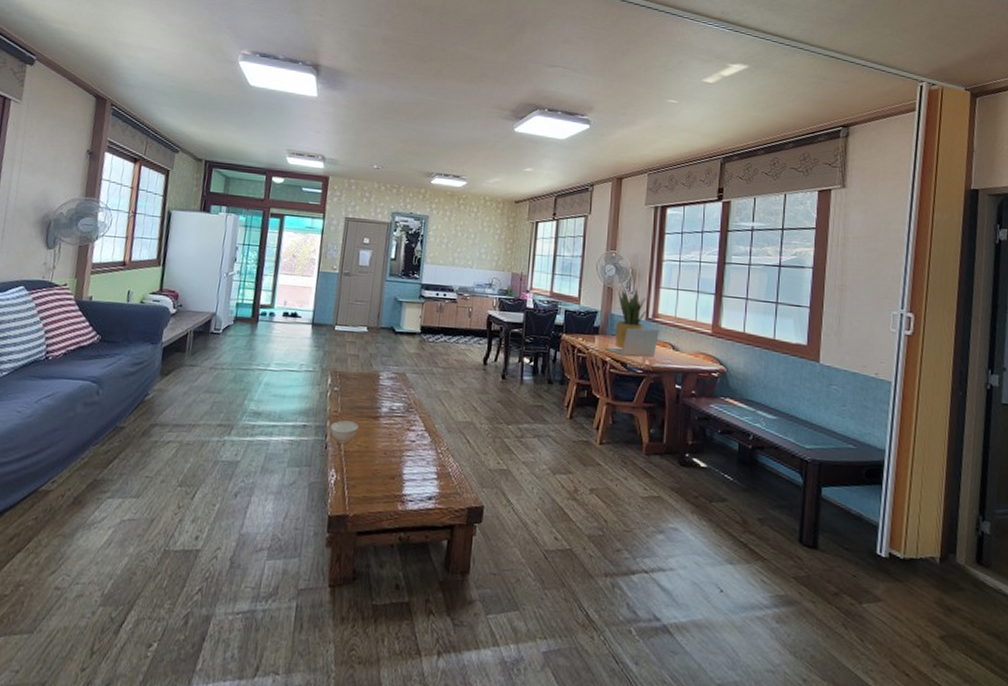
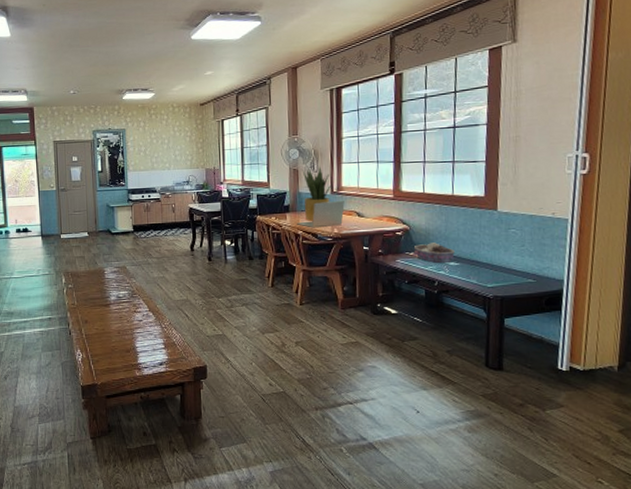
bowl: present [330,420,359,445] -> none [71,310,94,330]
decorative basket: none [727,389,773,416] -> present [412,242,455,264]

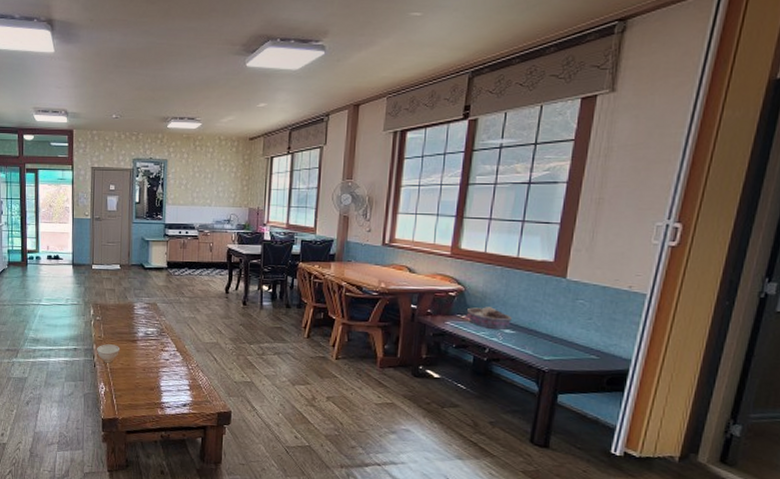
bowl: none [71,310,94,330] -> present [97,344,121,363]
laptop: present [297,200,345,228] -> none [341,253,396,281]
planter: present [302,166,334,221] -> none [351,215,387,273]

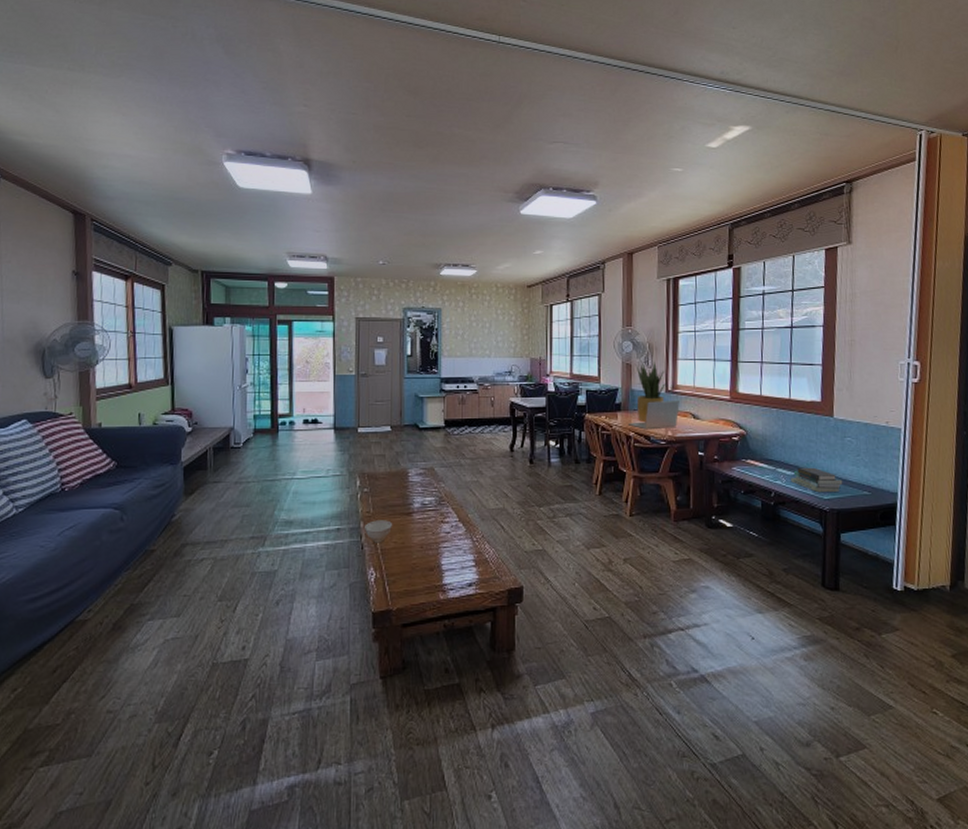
laptop: none [341,253,396,281] -> present [629,400,680,430]
planter: none [351,215,387,273] -> present [635,362,669,422]
decorative basket: present [464,307,512,331] -> none [749,449,791,473]
books: none [509,326,568,353] -> present [791,467,843,492]

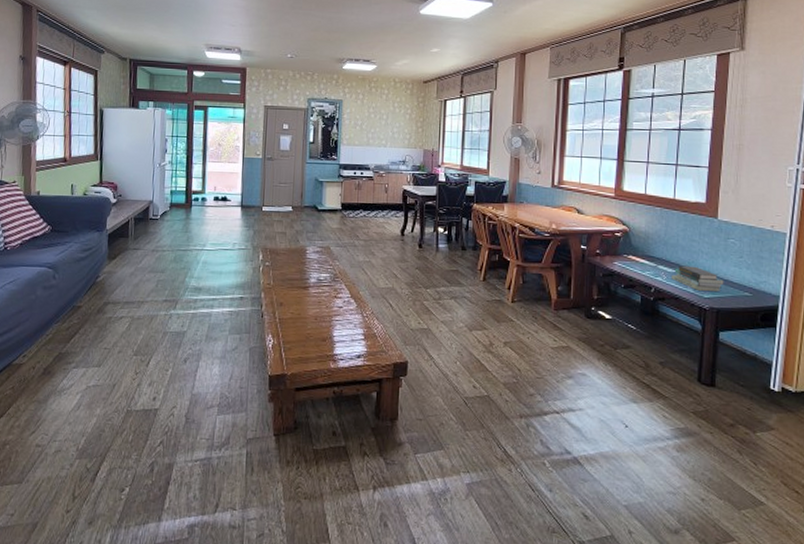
bowl: present [365,520,393,543] -> none [265,292,291,313]
laptop: present [629,400,680,430] -> none [514,194,565,222]
planter: present [635,362,669,422] -> none [523,157,556,214]

